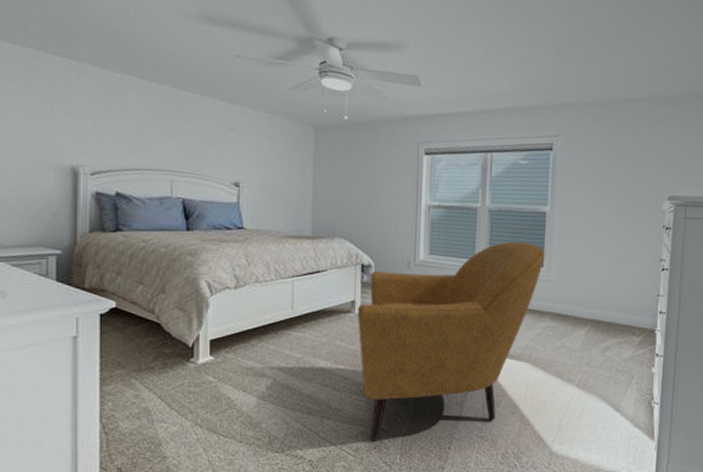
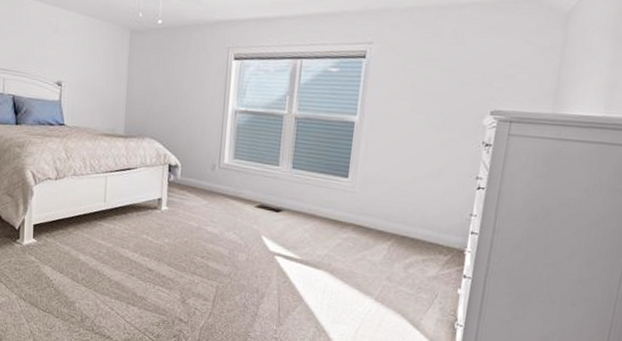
armchair: present [357,241,545,441] -> none [163,150,351,330]

